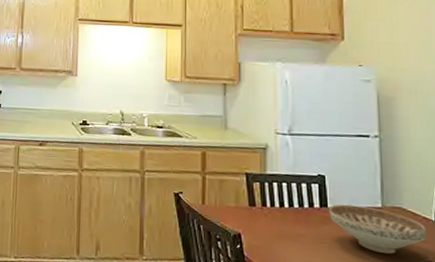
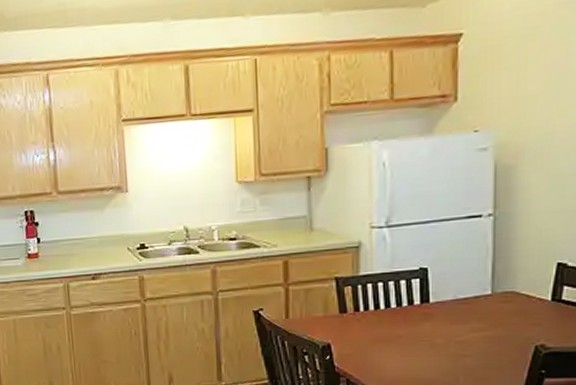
decorative bowl: present [329,204,426,255] -> none [431,295,540,344]

